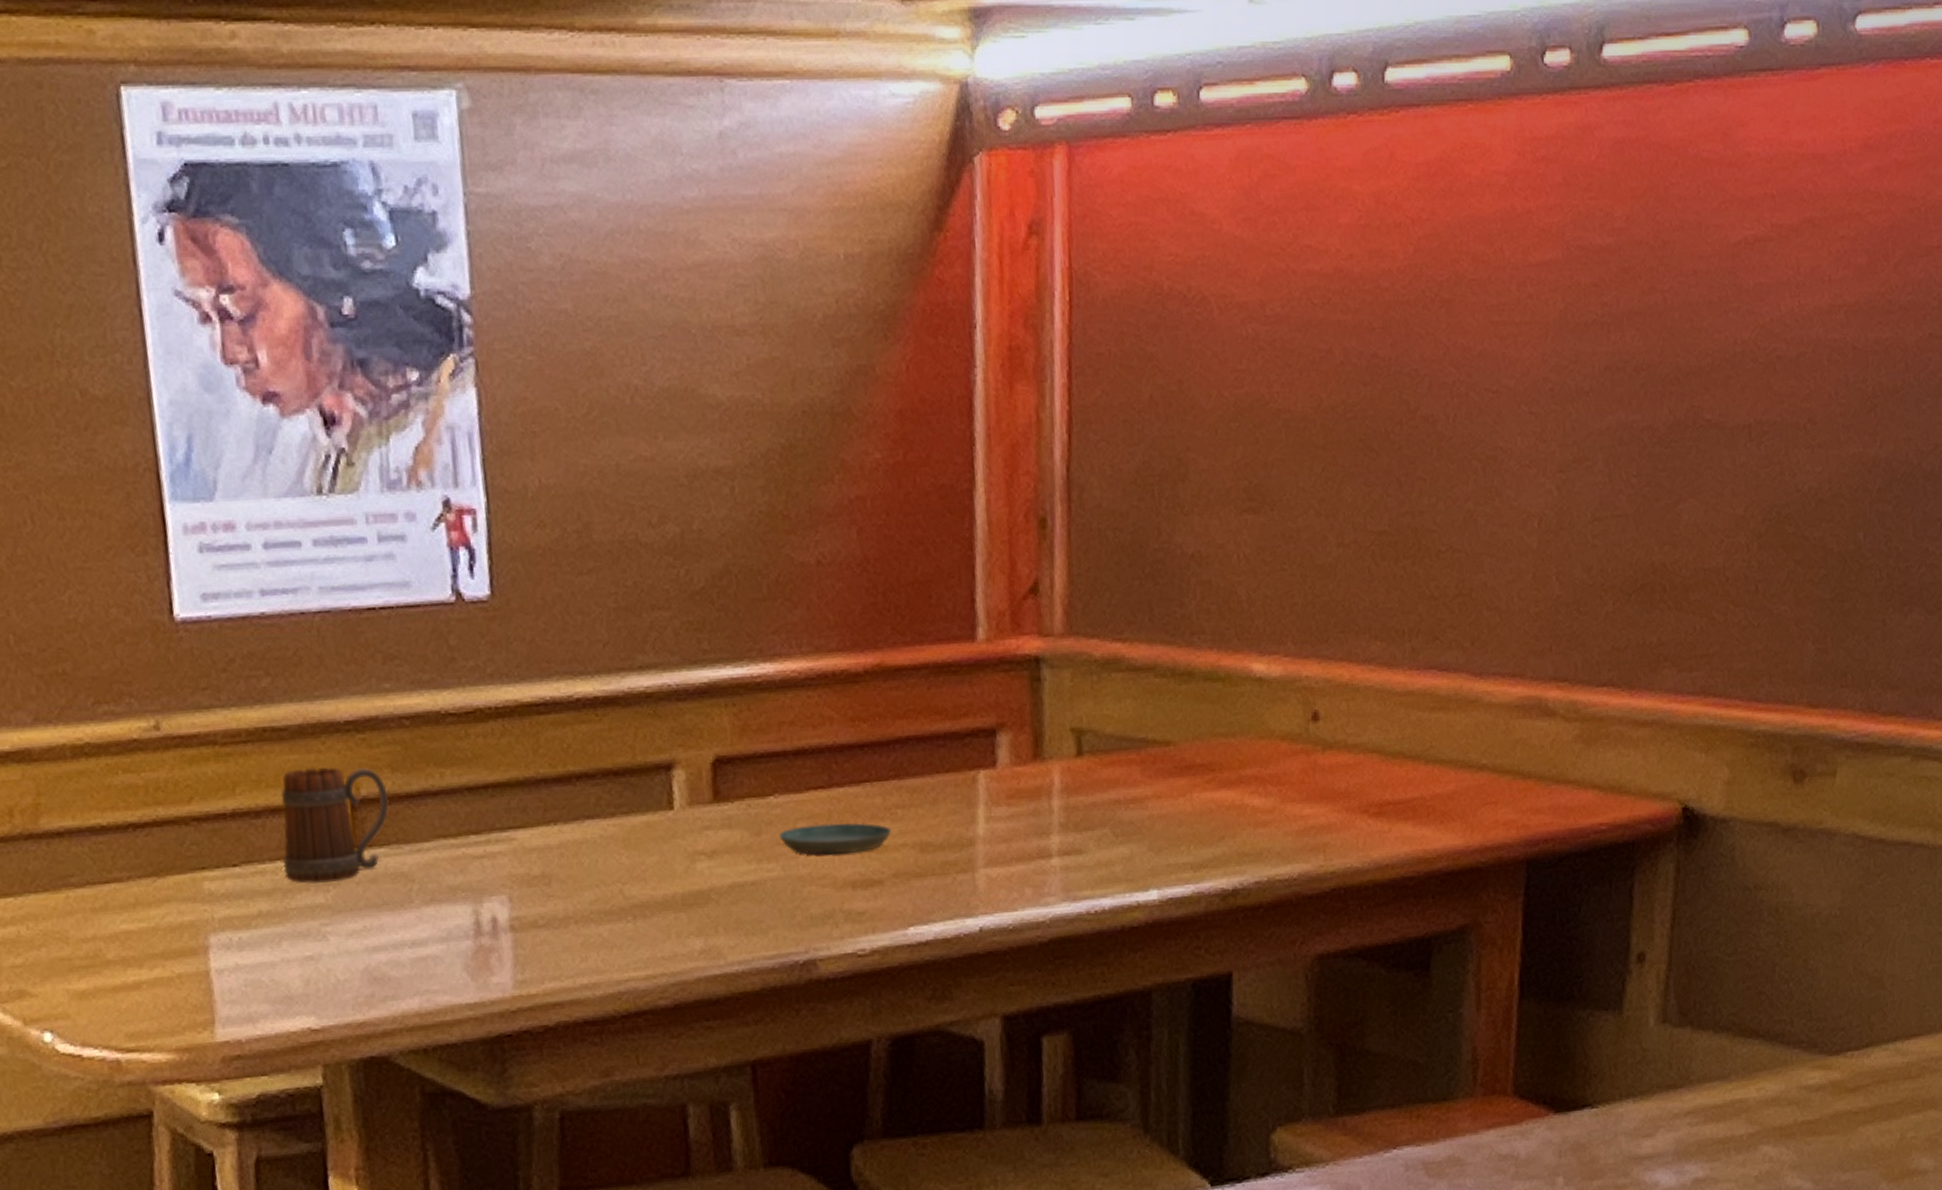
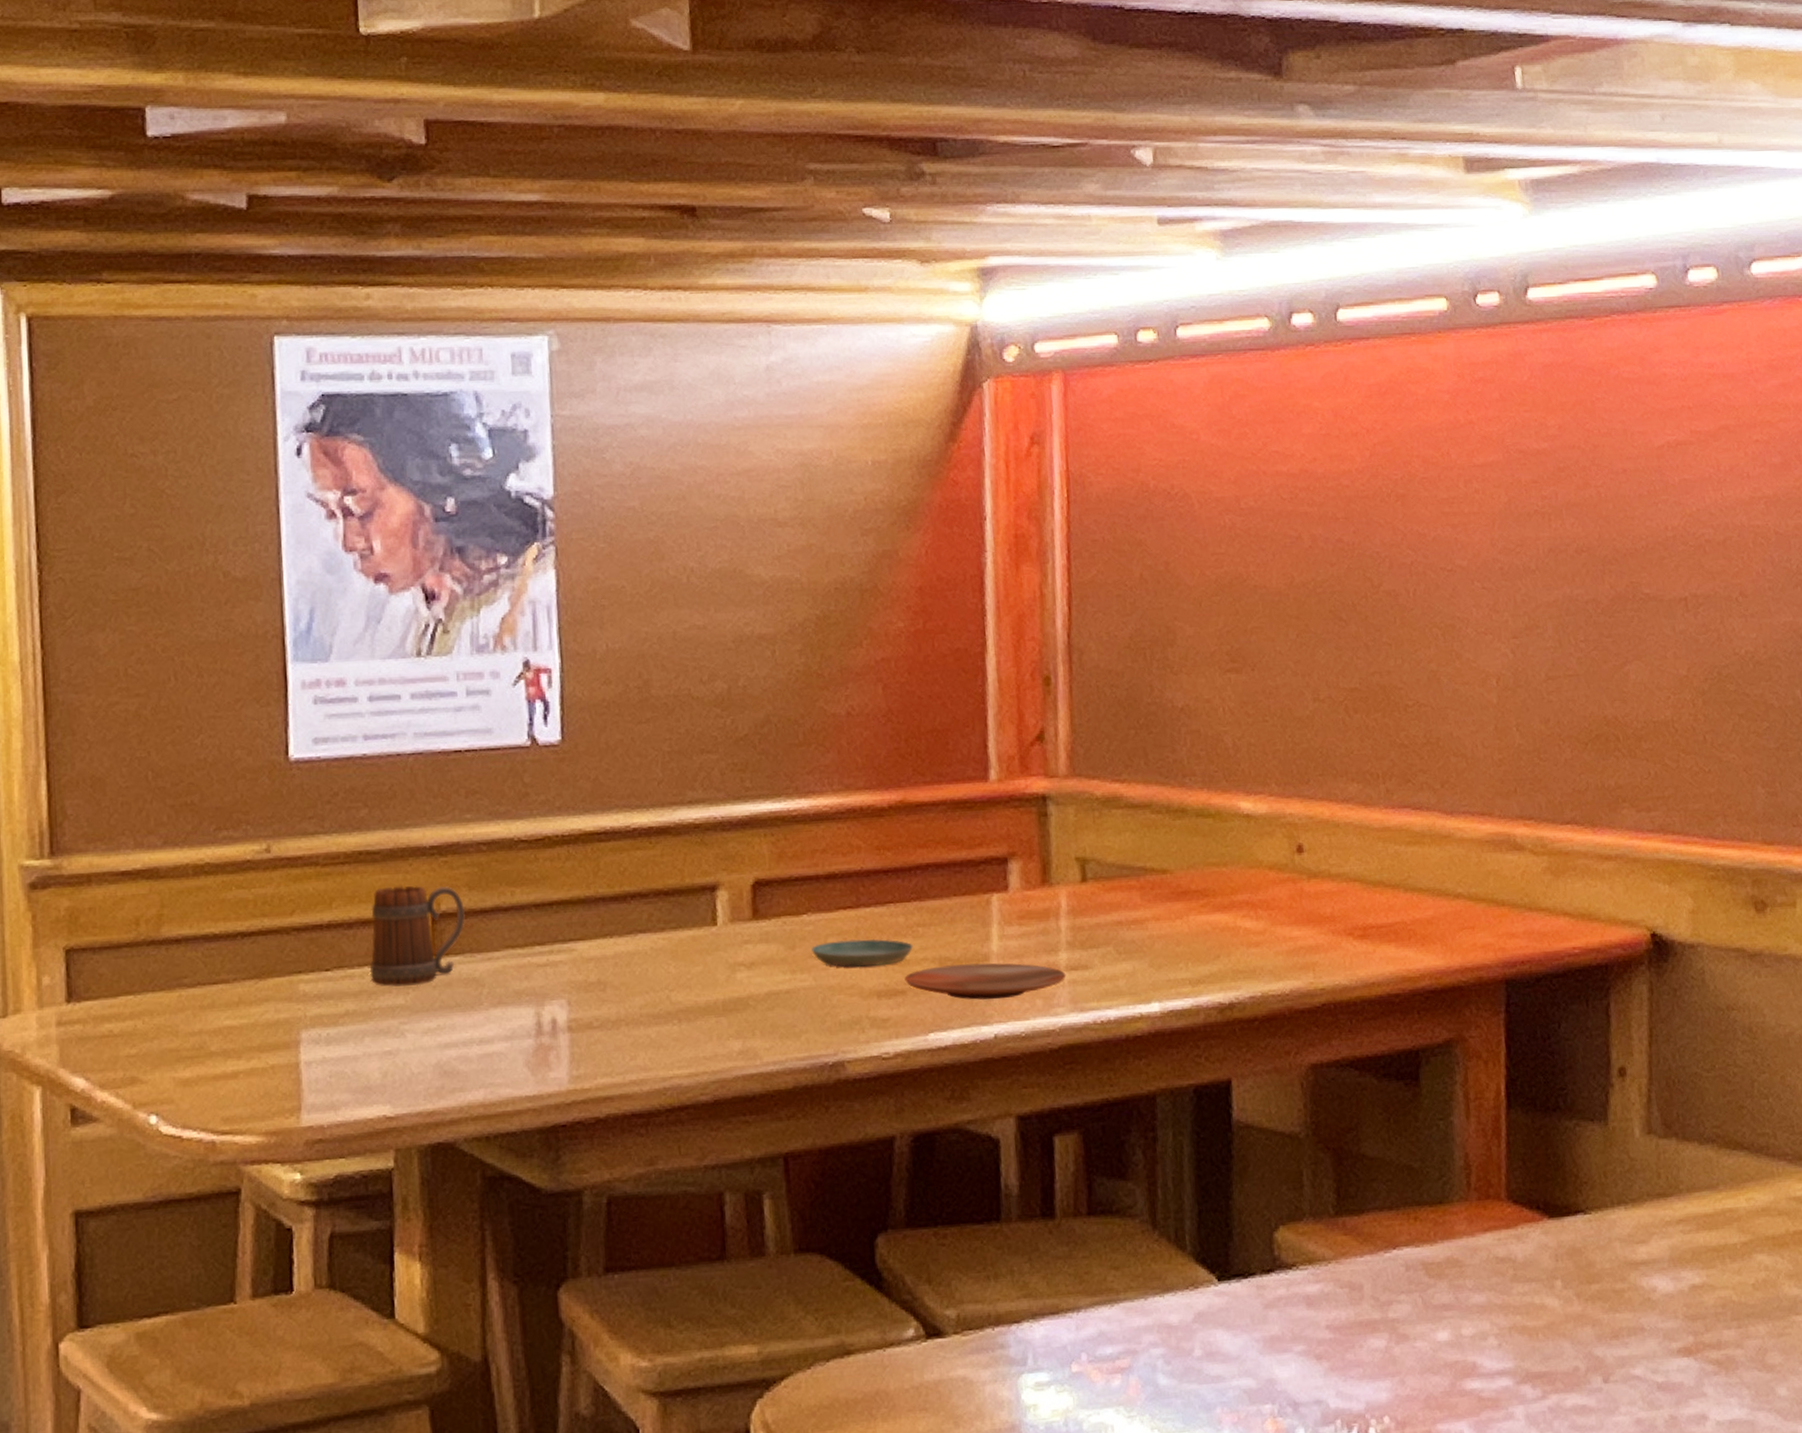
plate: none [882,848,1058,890] -> present [904,963,1066,1000]

